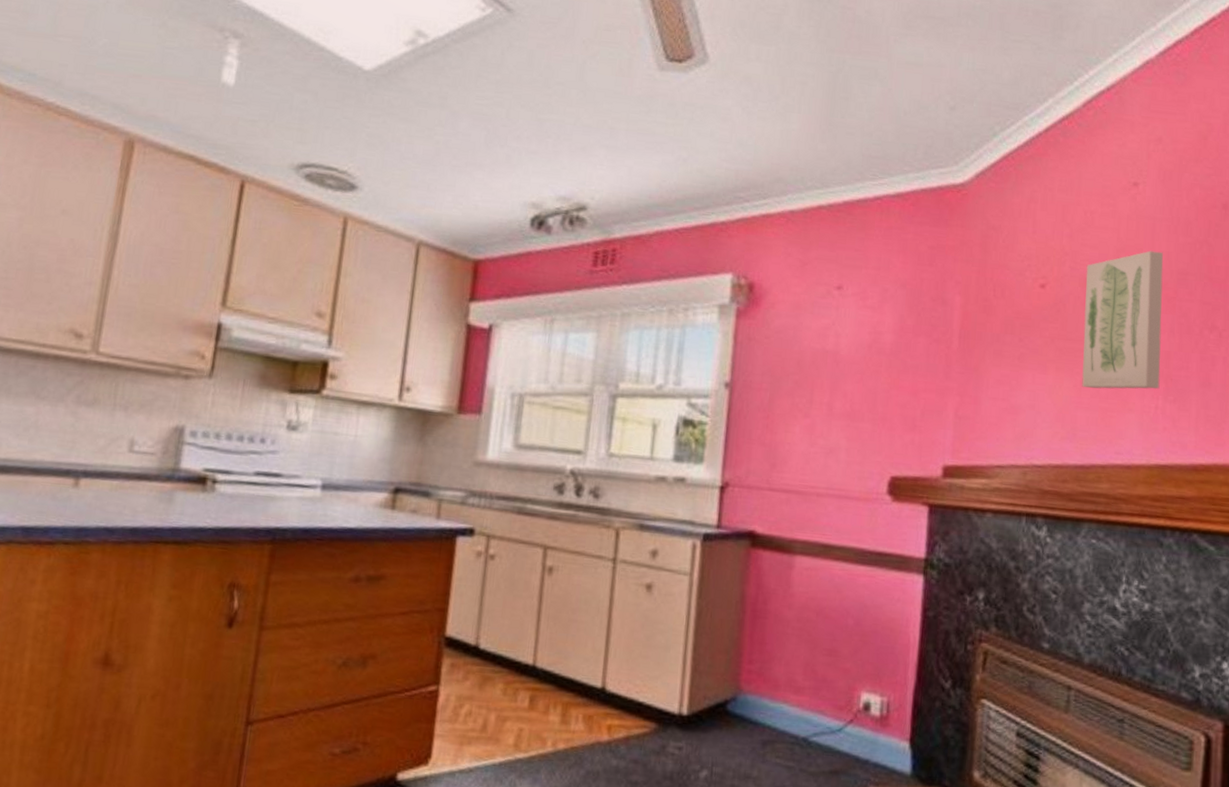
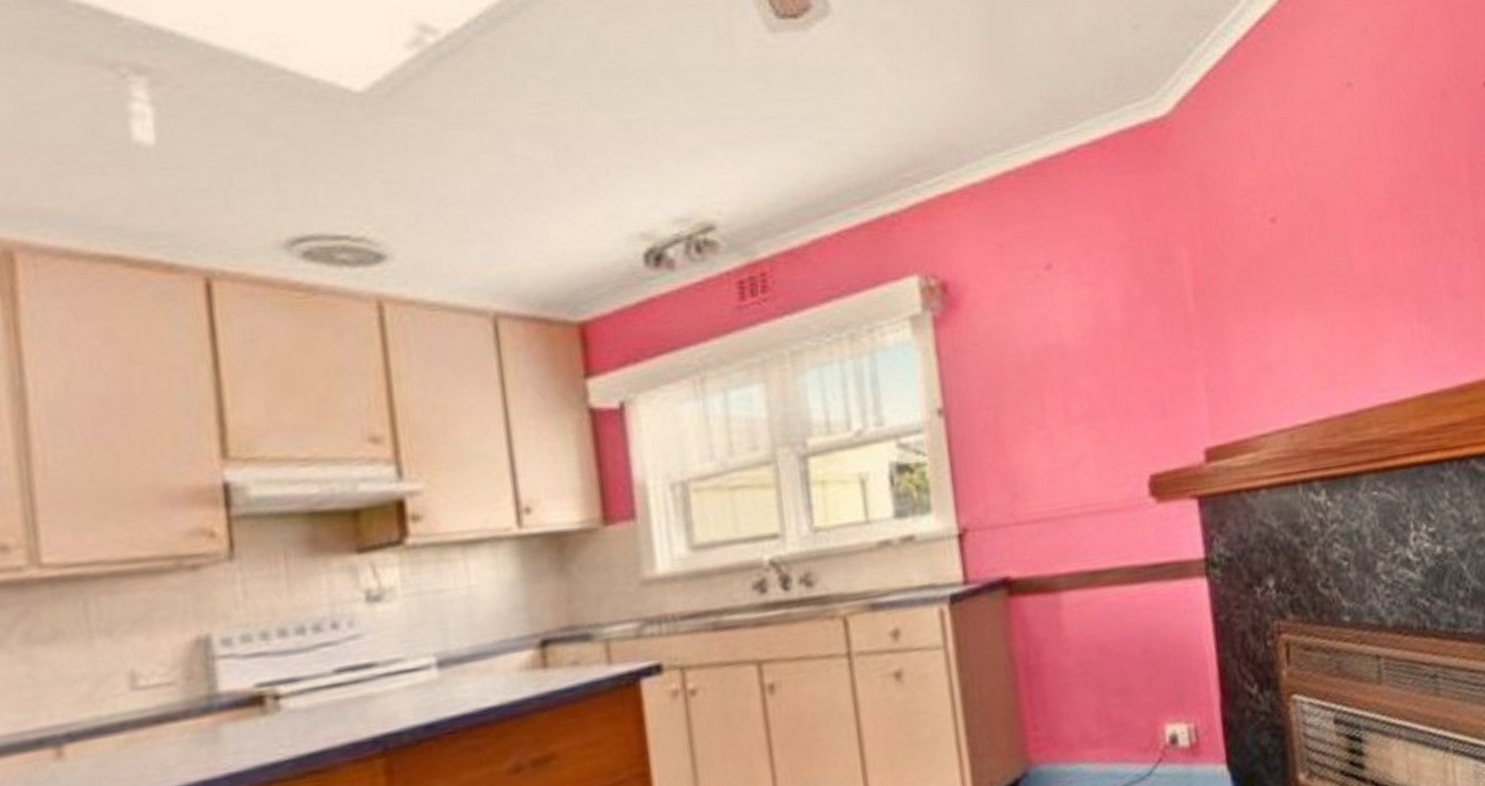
wall art: present [1082,250,1164,390] -> none [1314,157,1412,326]

